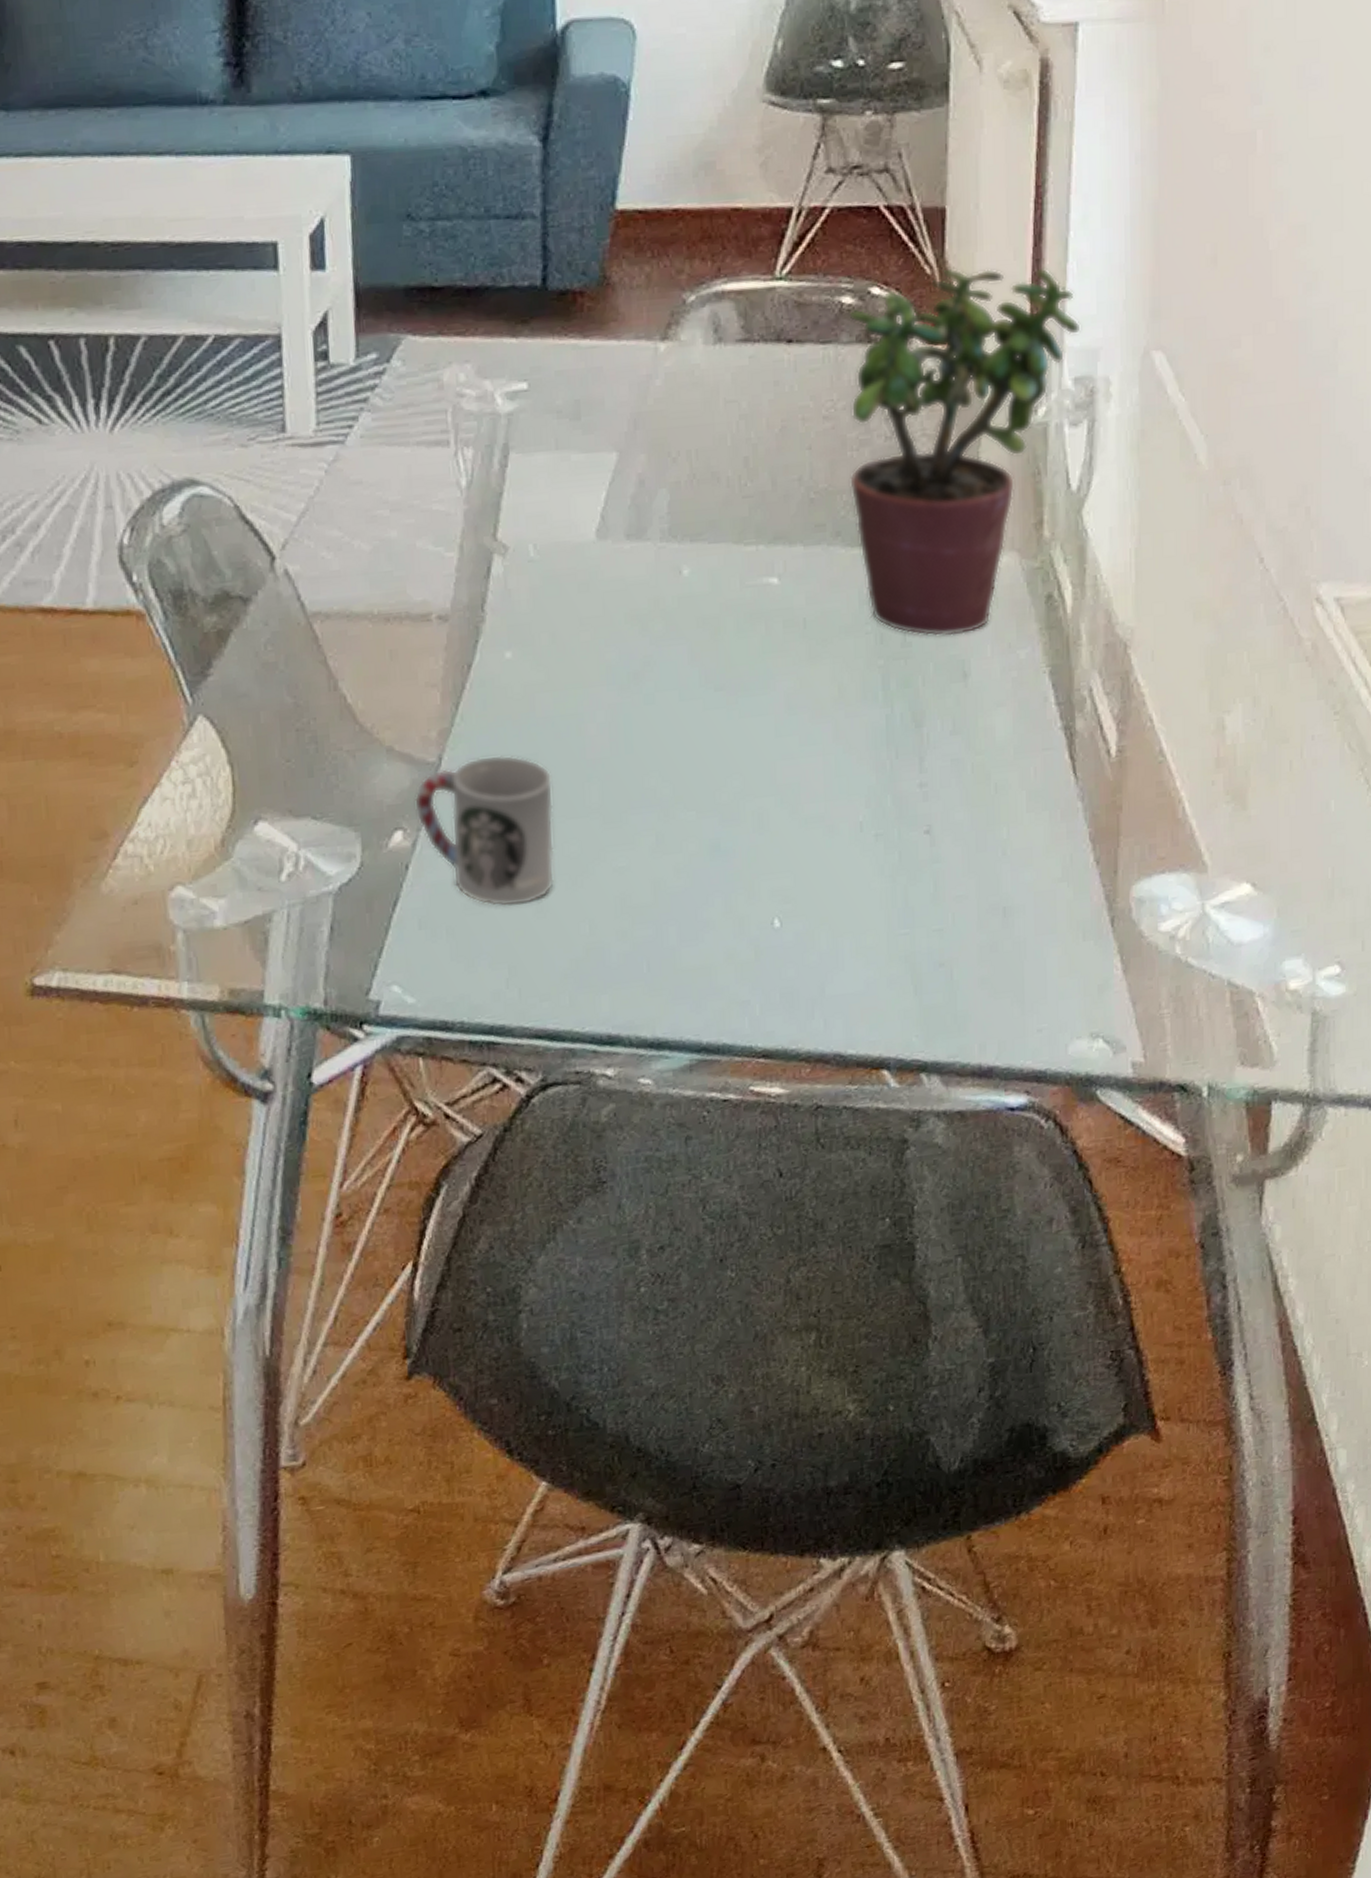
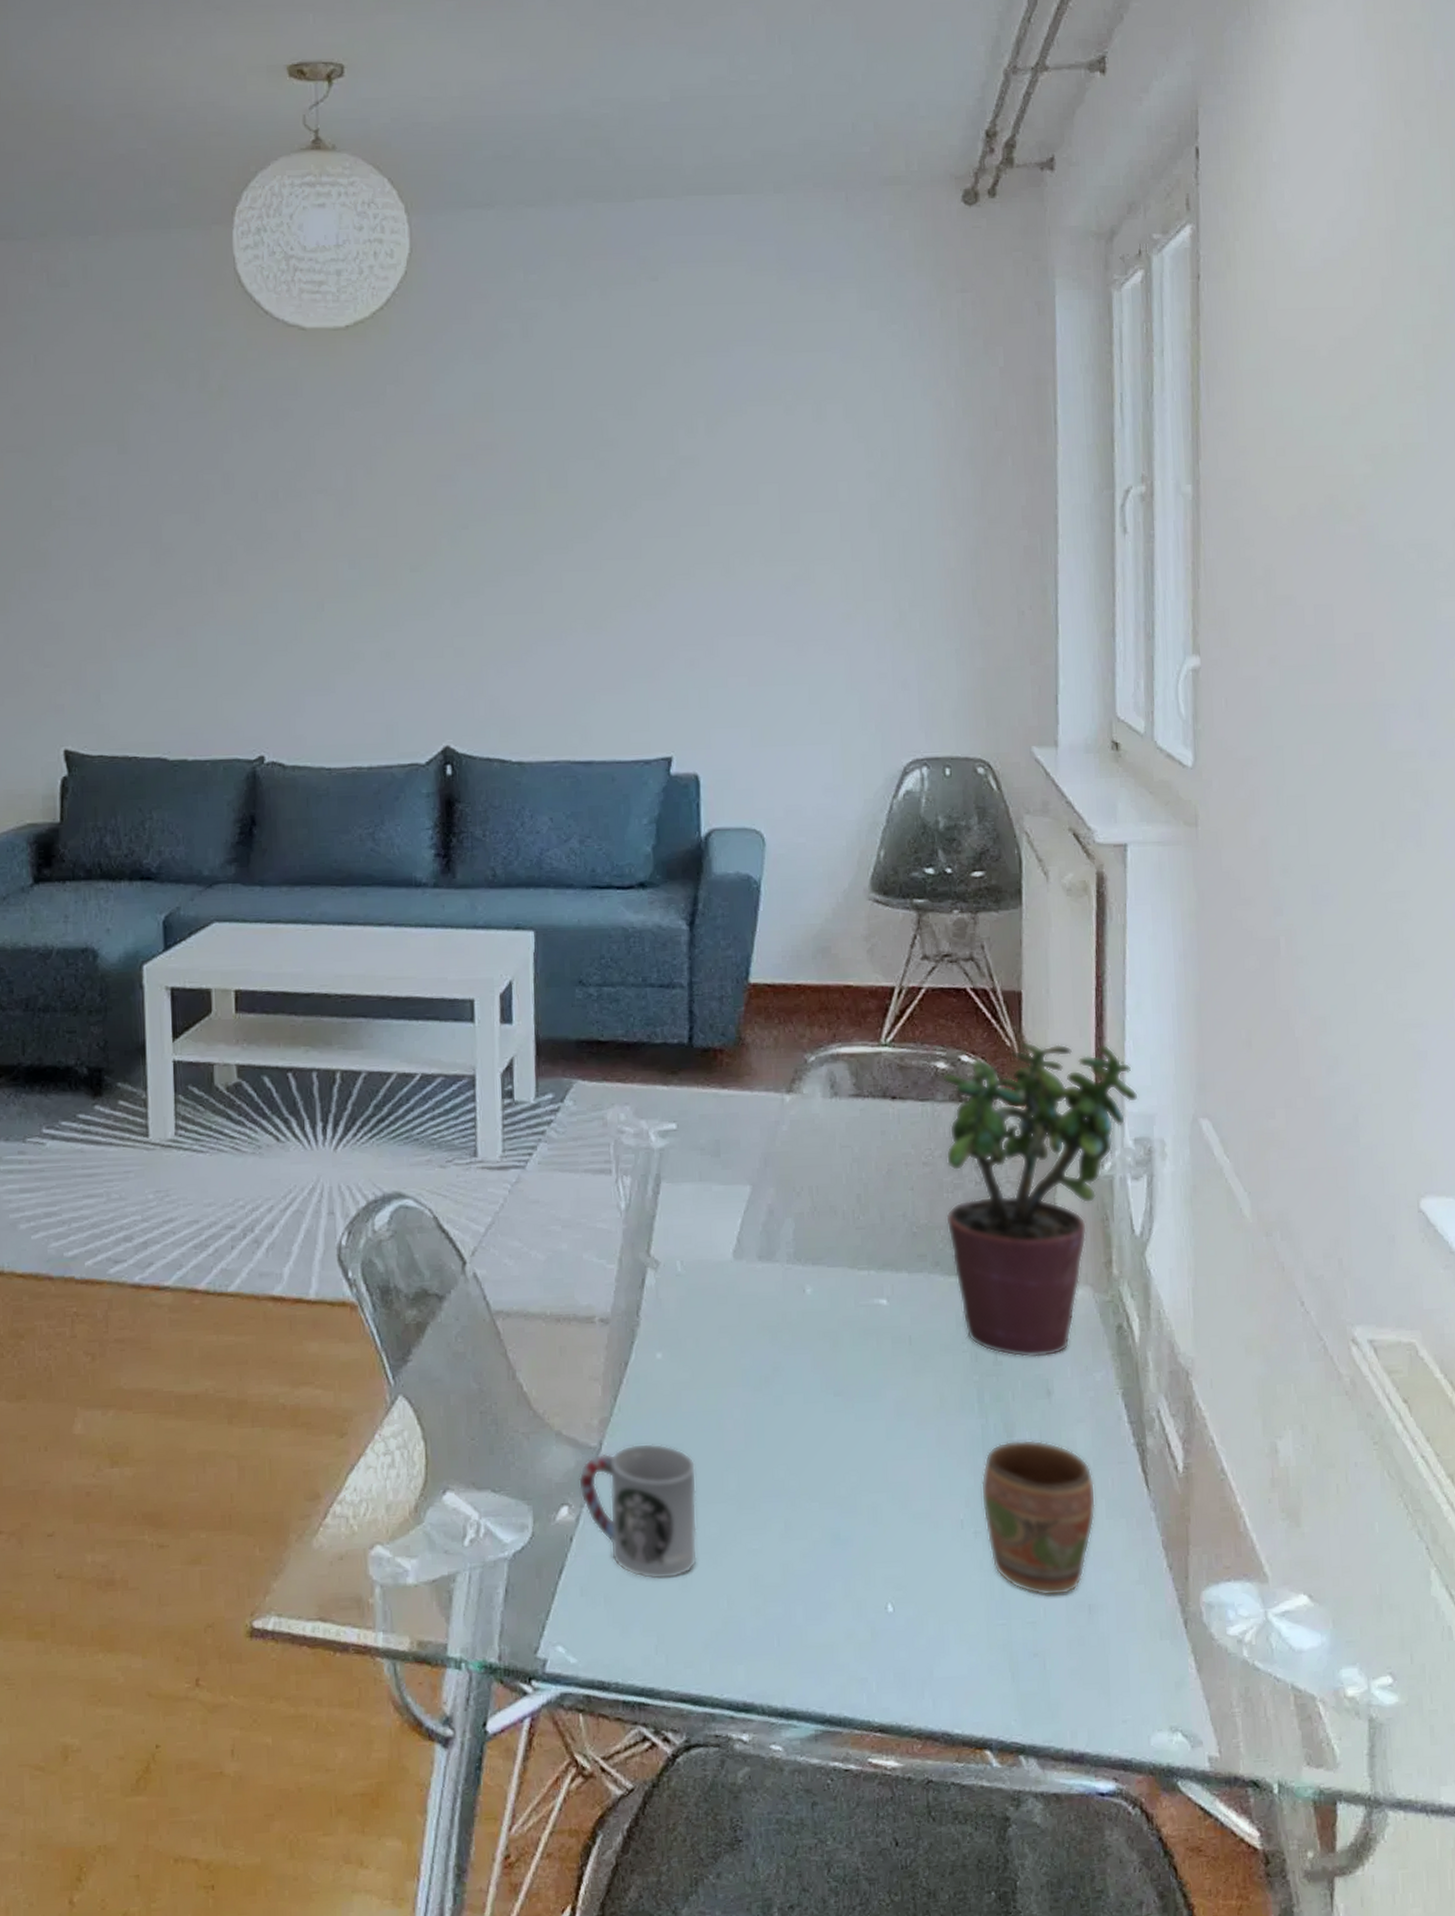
mug: none [883,728,1016,901] -> present [980,1439,1096,1597]

